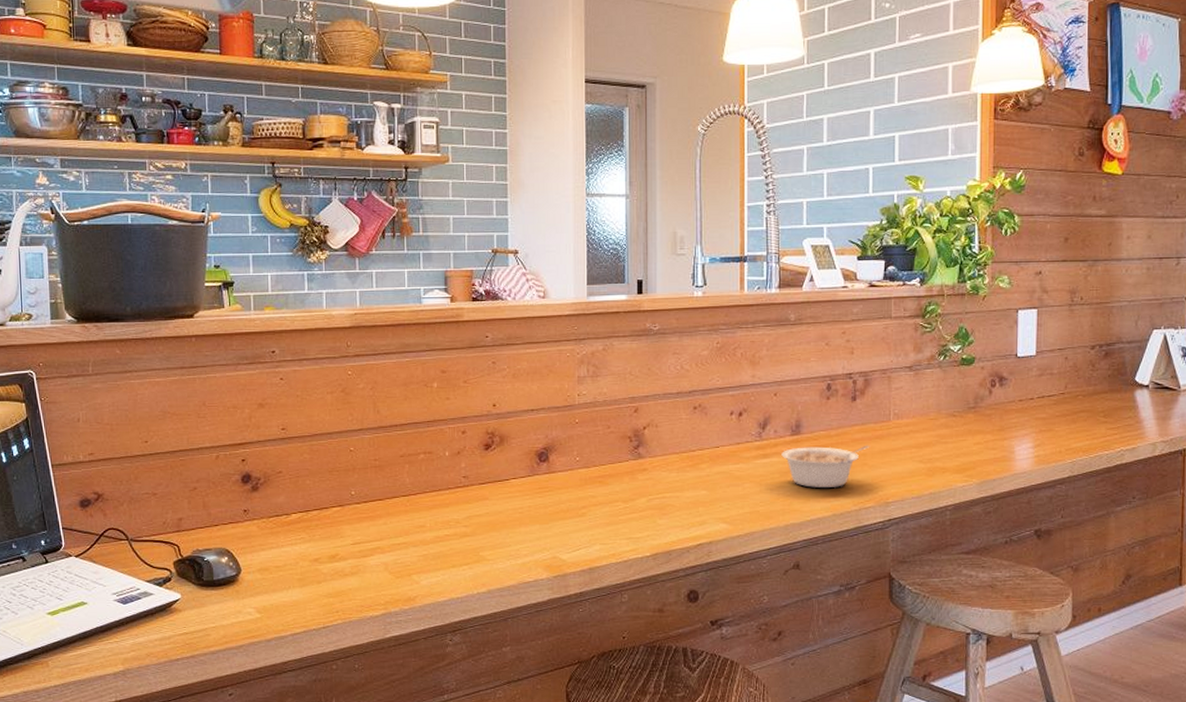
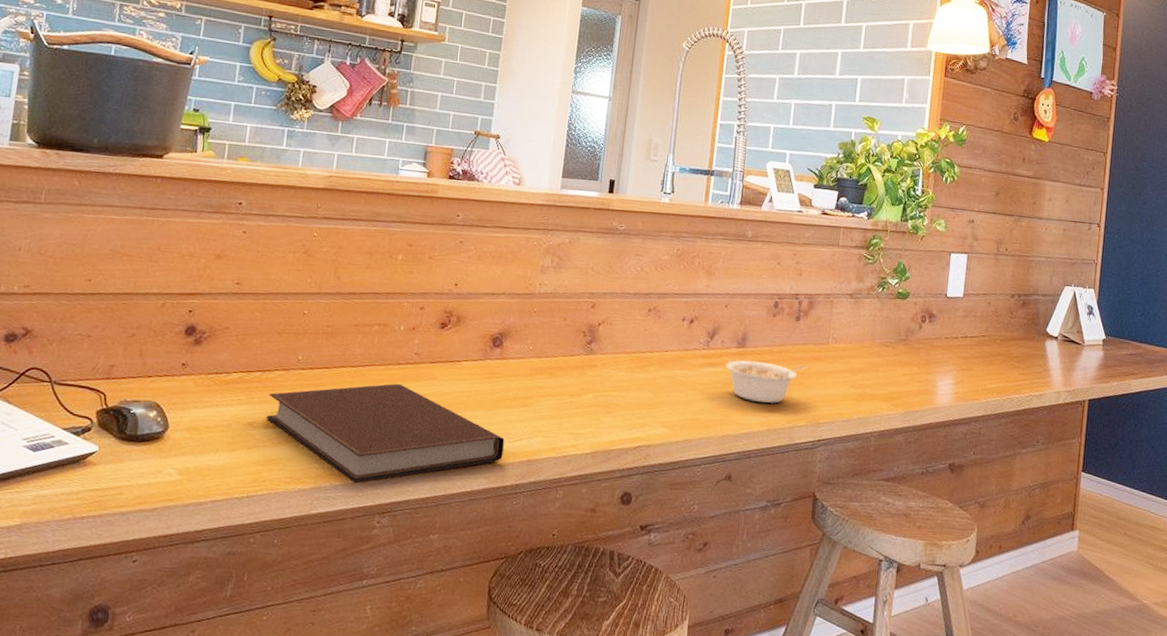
notebook: none [329,507,563,606] -> present [266,383,505,484]

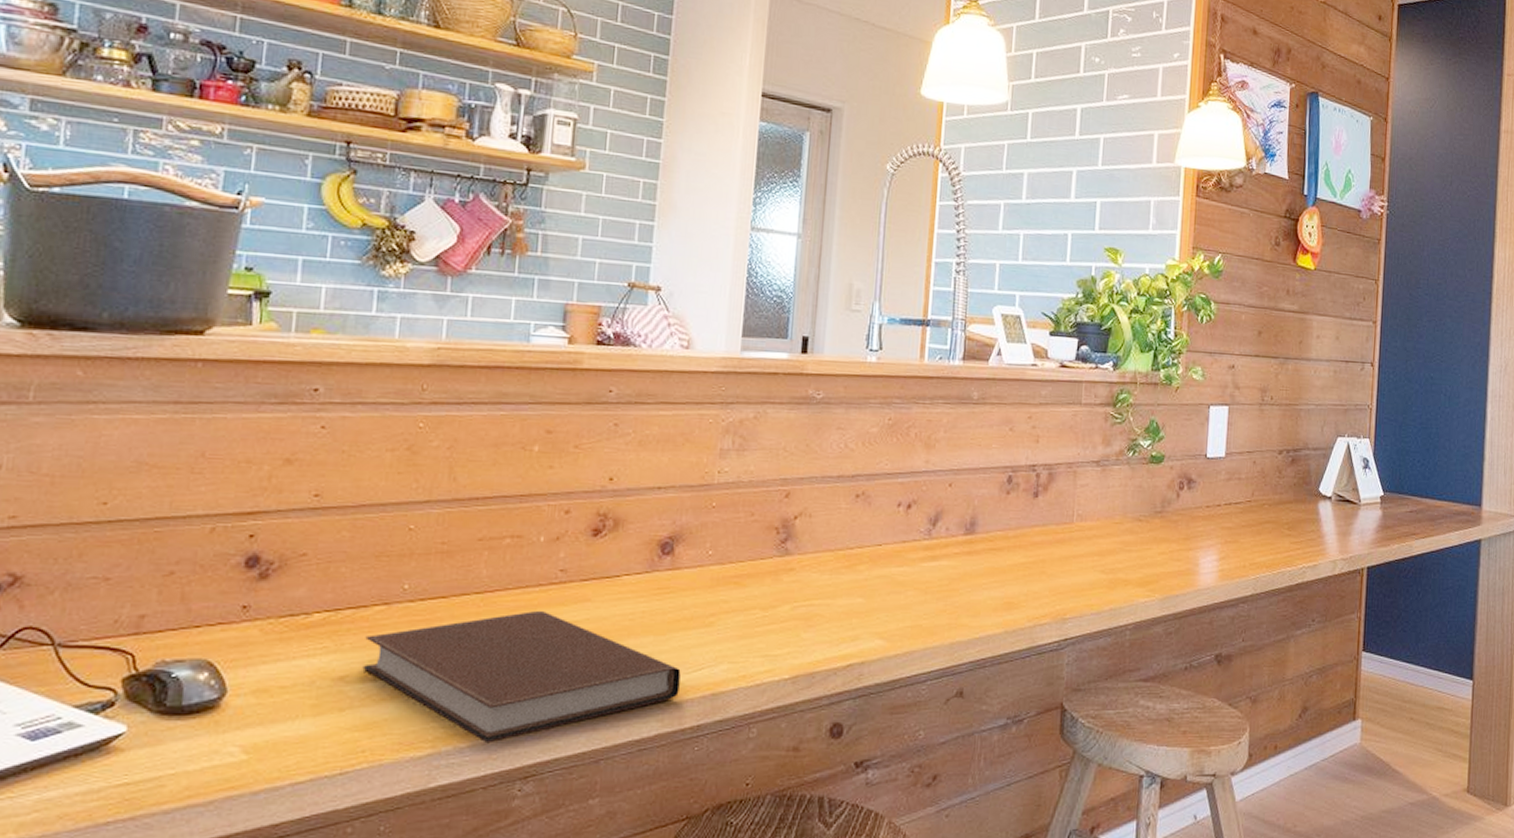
legume: present [725,360,808,403] -> none [952,549,1050,599]

